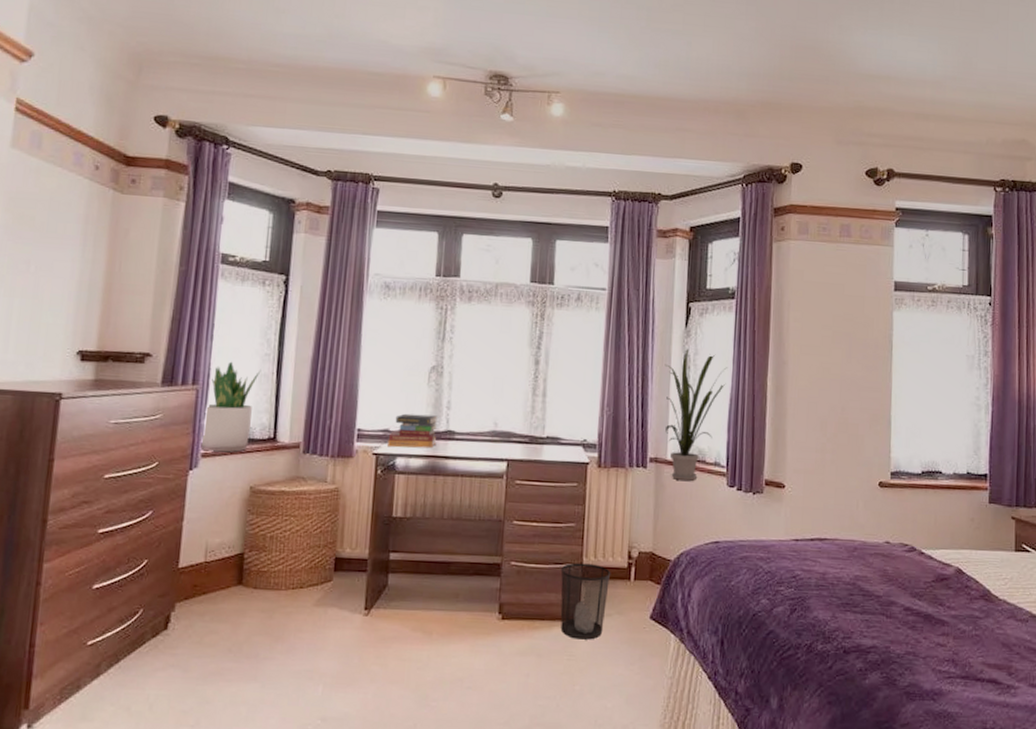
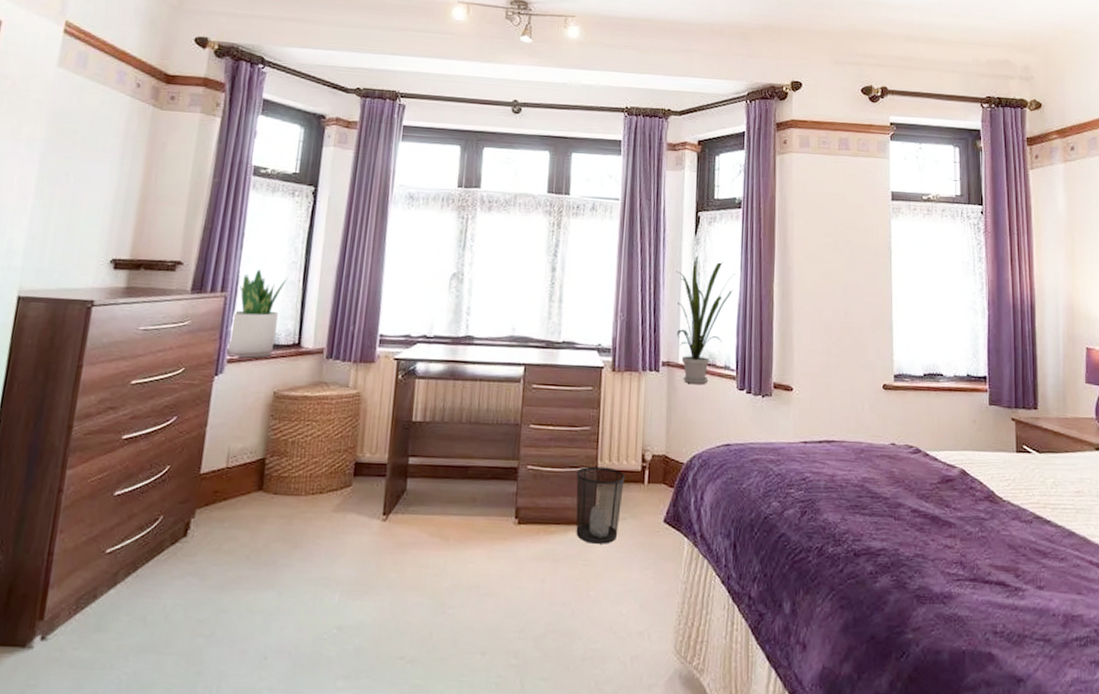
books: present [387,413,438,449] -> none [408,319,458,354]

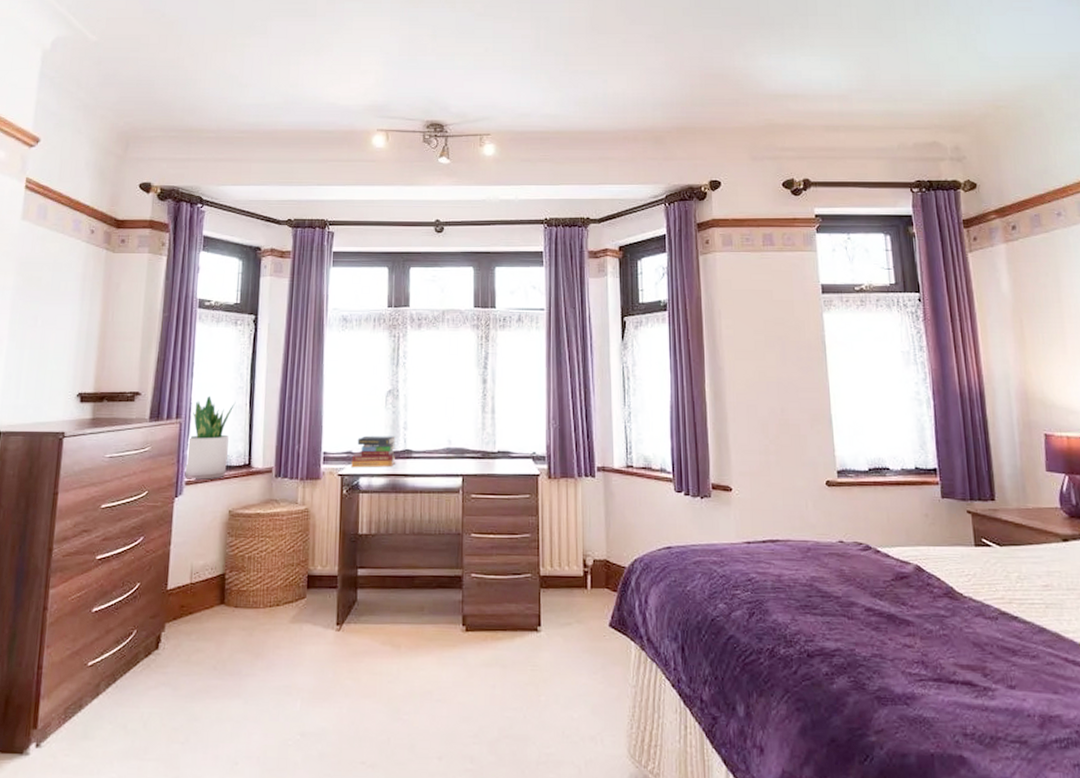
books: none [408,319,458,354] -> present [351,435,396,468]
waste bin: present [576,466,626,544] -> none [519,573,568,649]
house plant: present [675,255,735,385] -> none [605,360,665,489]

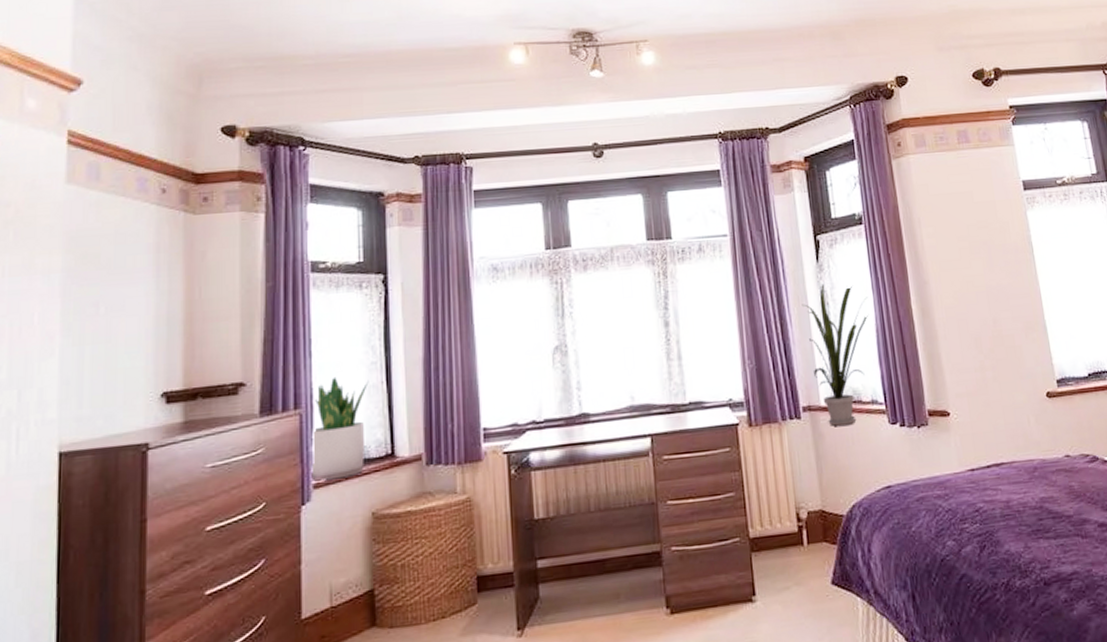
books: present [351,435,396,468] -> none [518,399,572,443]
house plant: none [605,360,665,489] -> present [801,283,869,427]

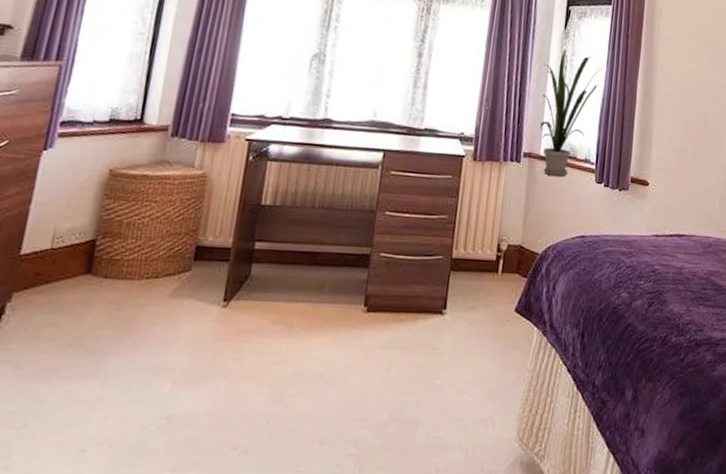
planter: present [310,376,369,481] -> none [58,38,133,133]

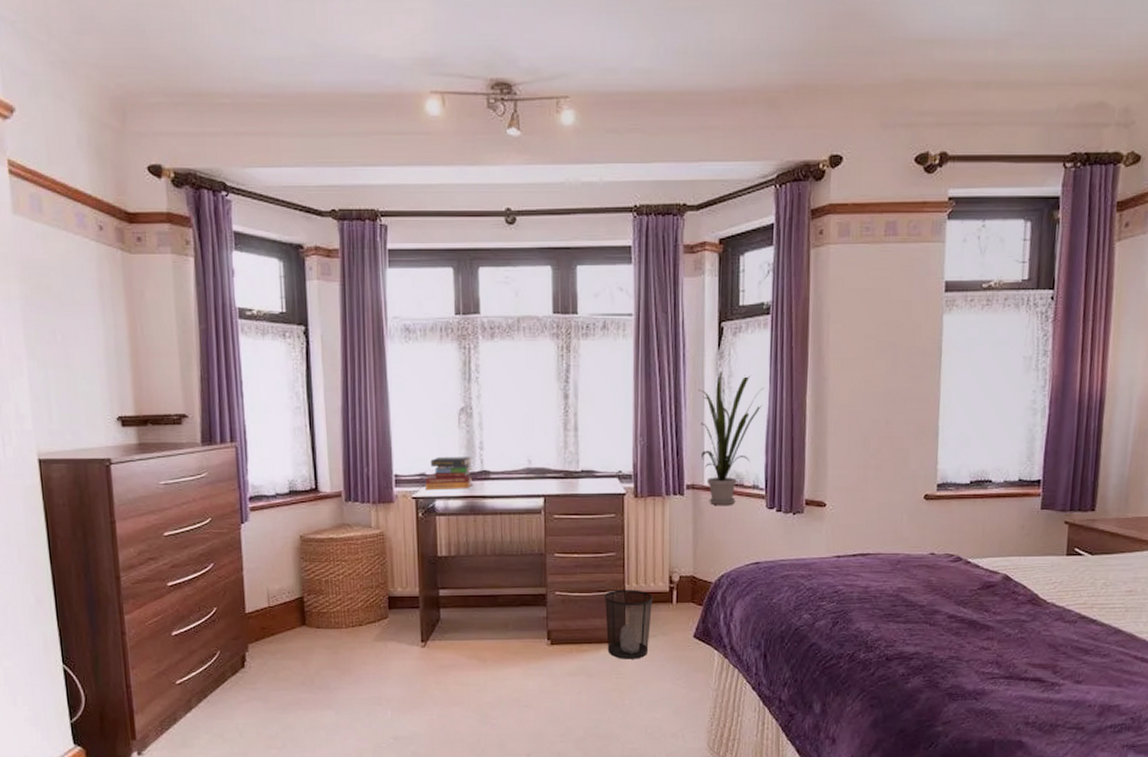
books: none [262,100,316,136] -> present [425,457,473,491]
waste bin: none [426,255,480,333] -> present [604,589,654,659]

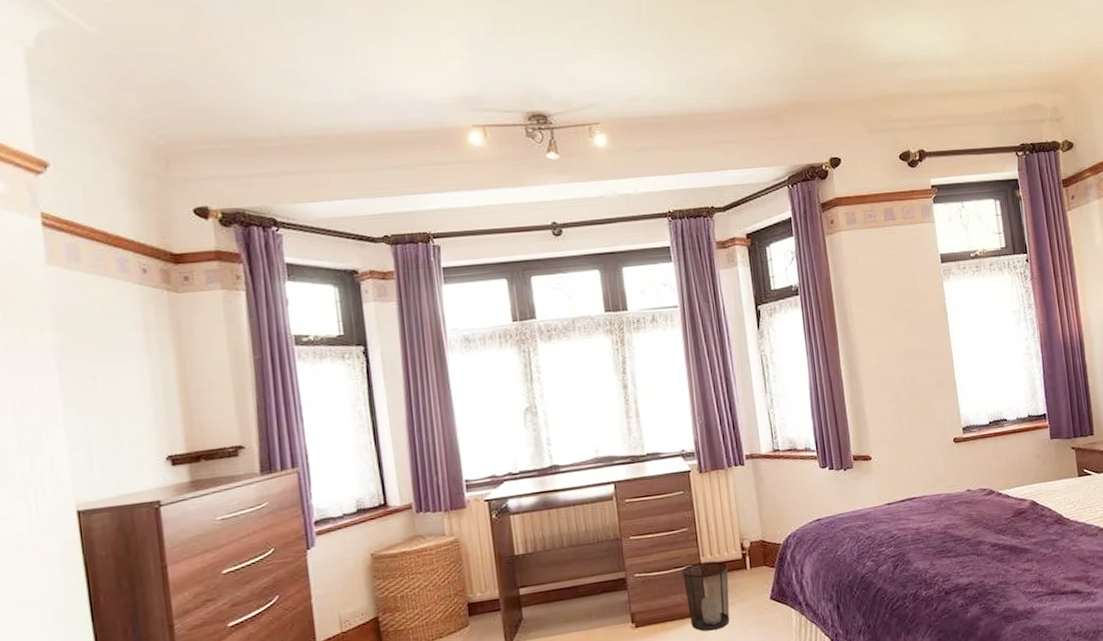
books: present [425,457,473,491] -> none [496,453,544,492]
house plant: present [698,370,764,506] -> none [744,348,804,471]

